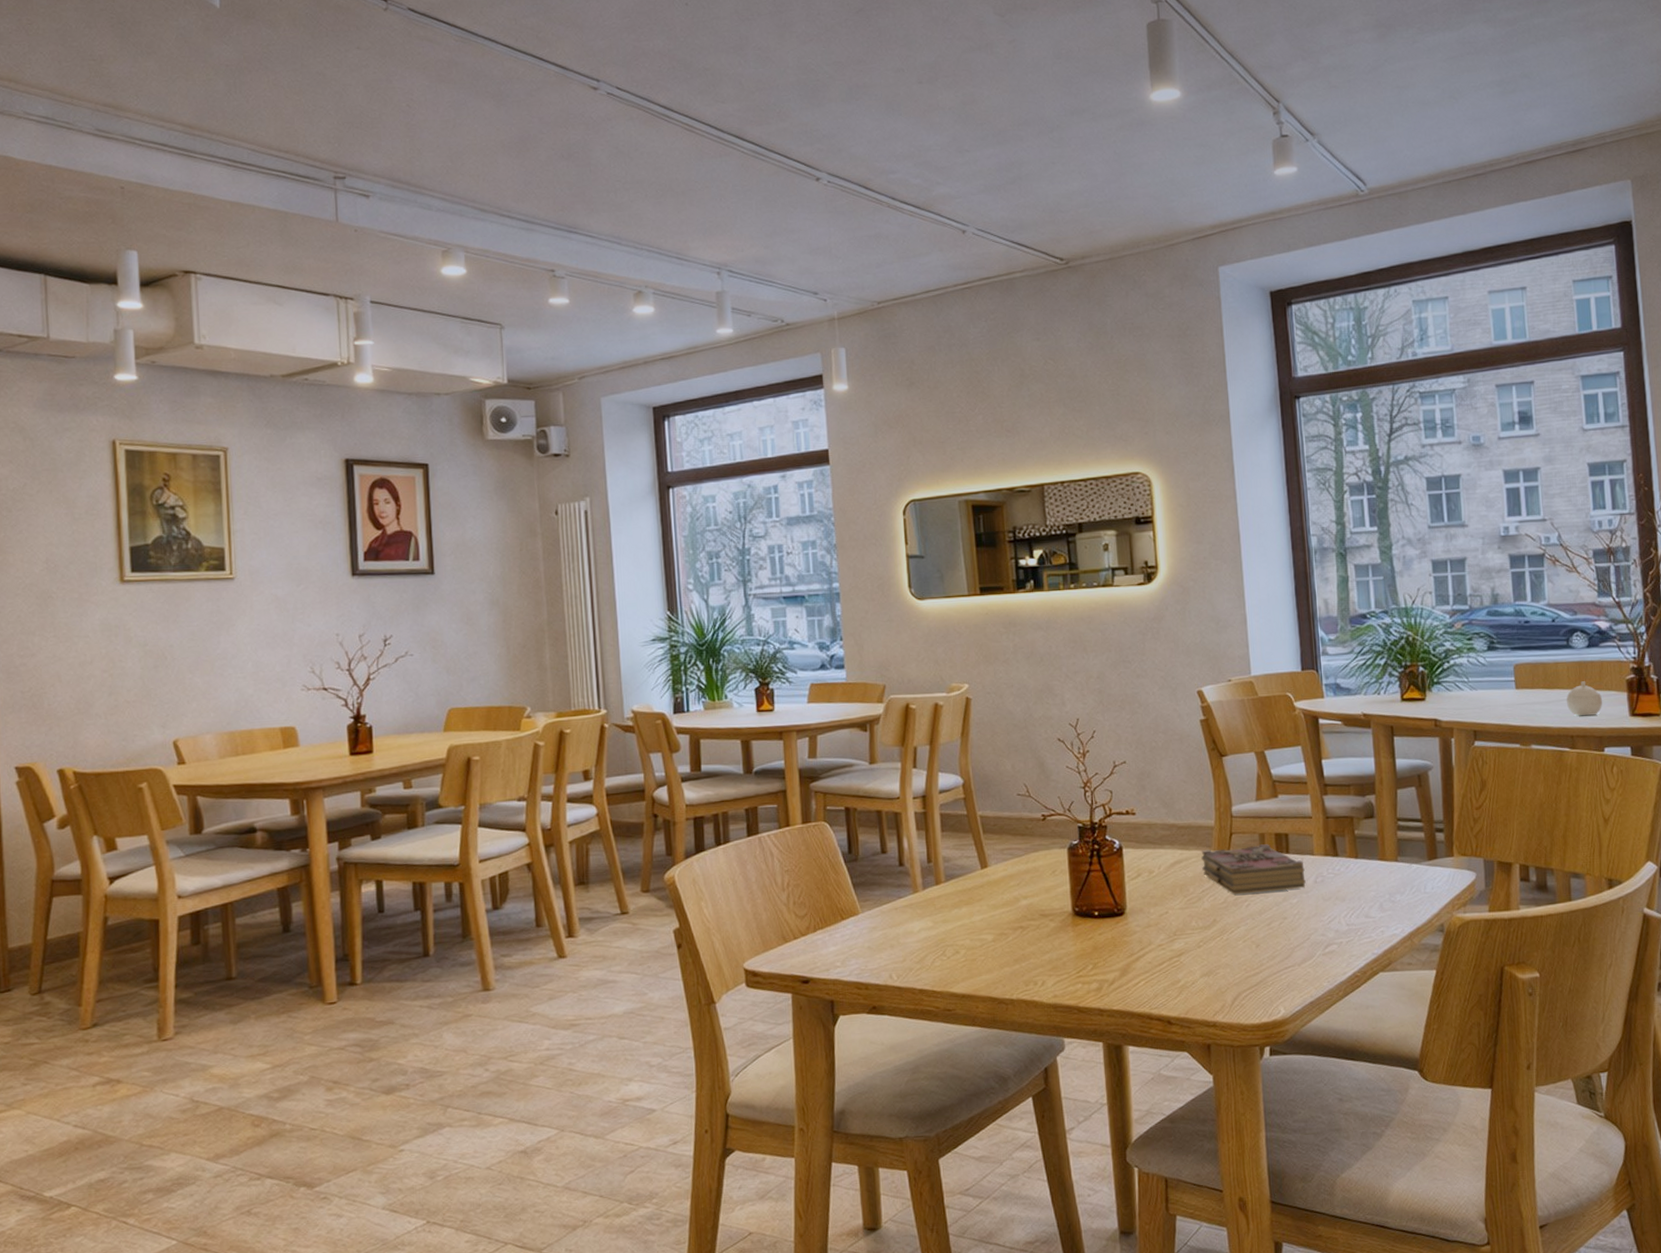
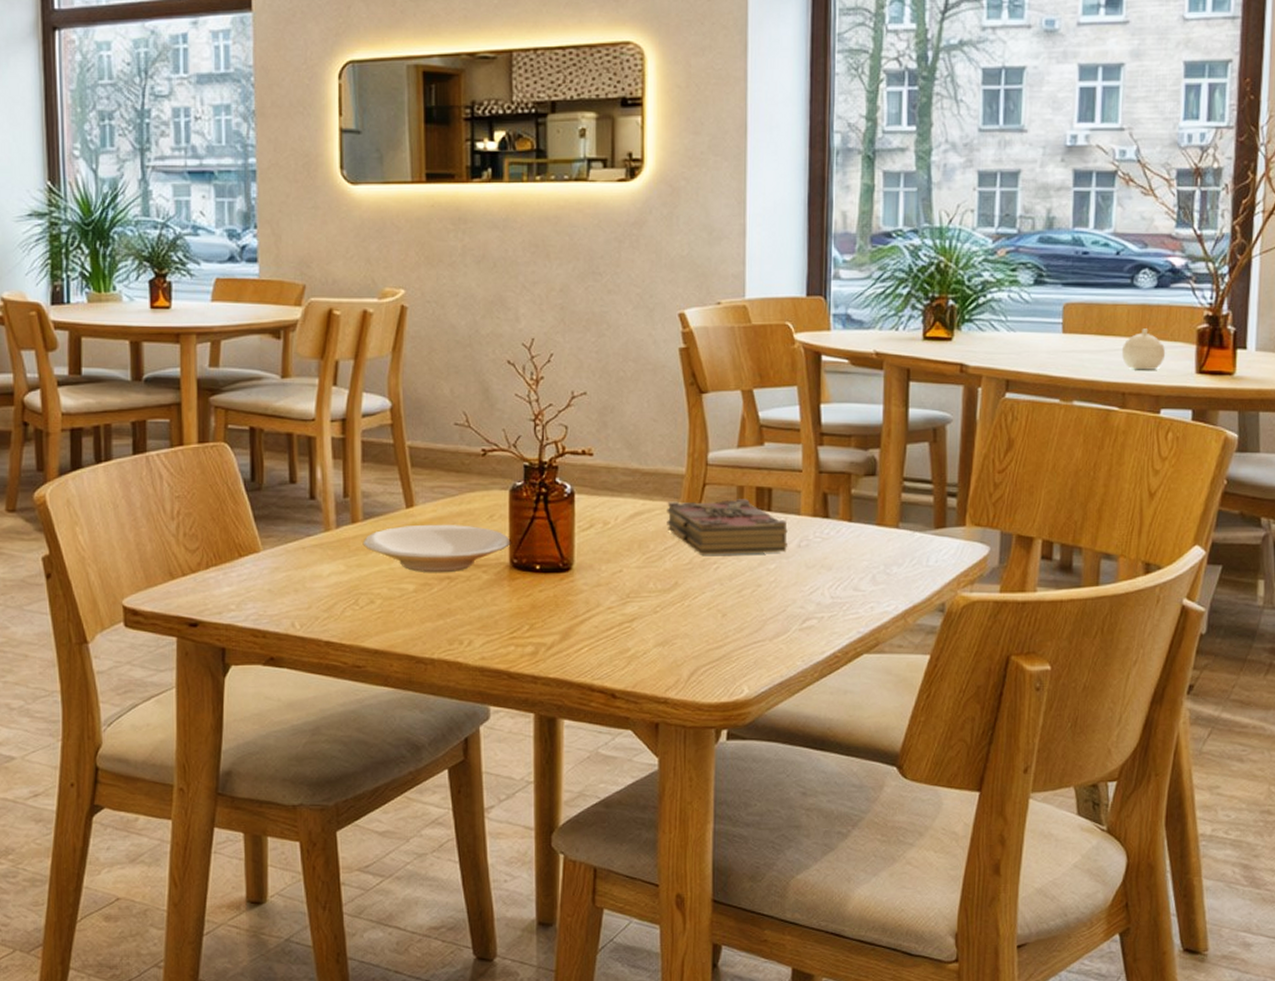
saucer: none [946,880,1072,924] -> present [362,524,511,573]

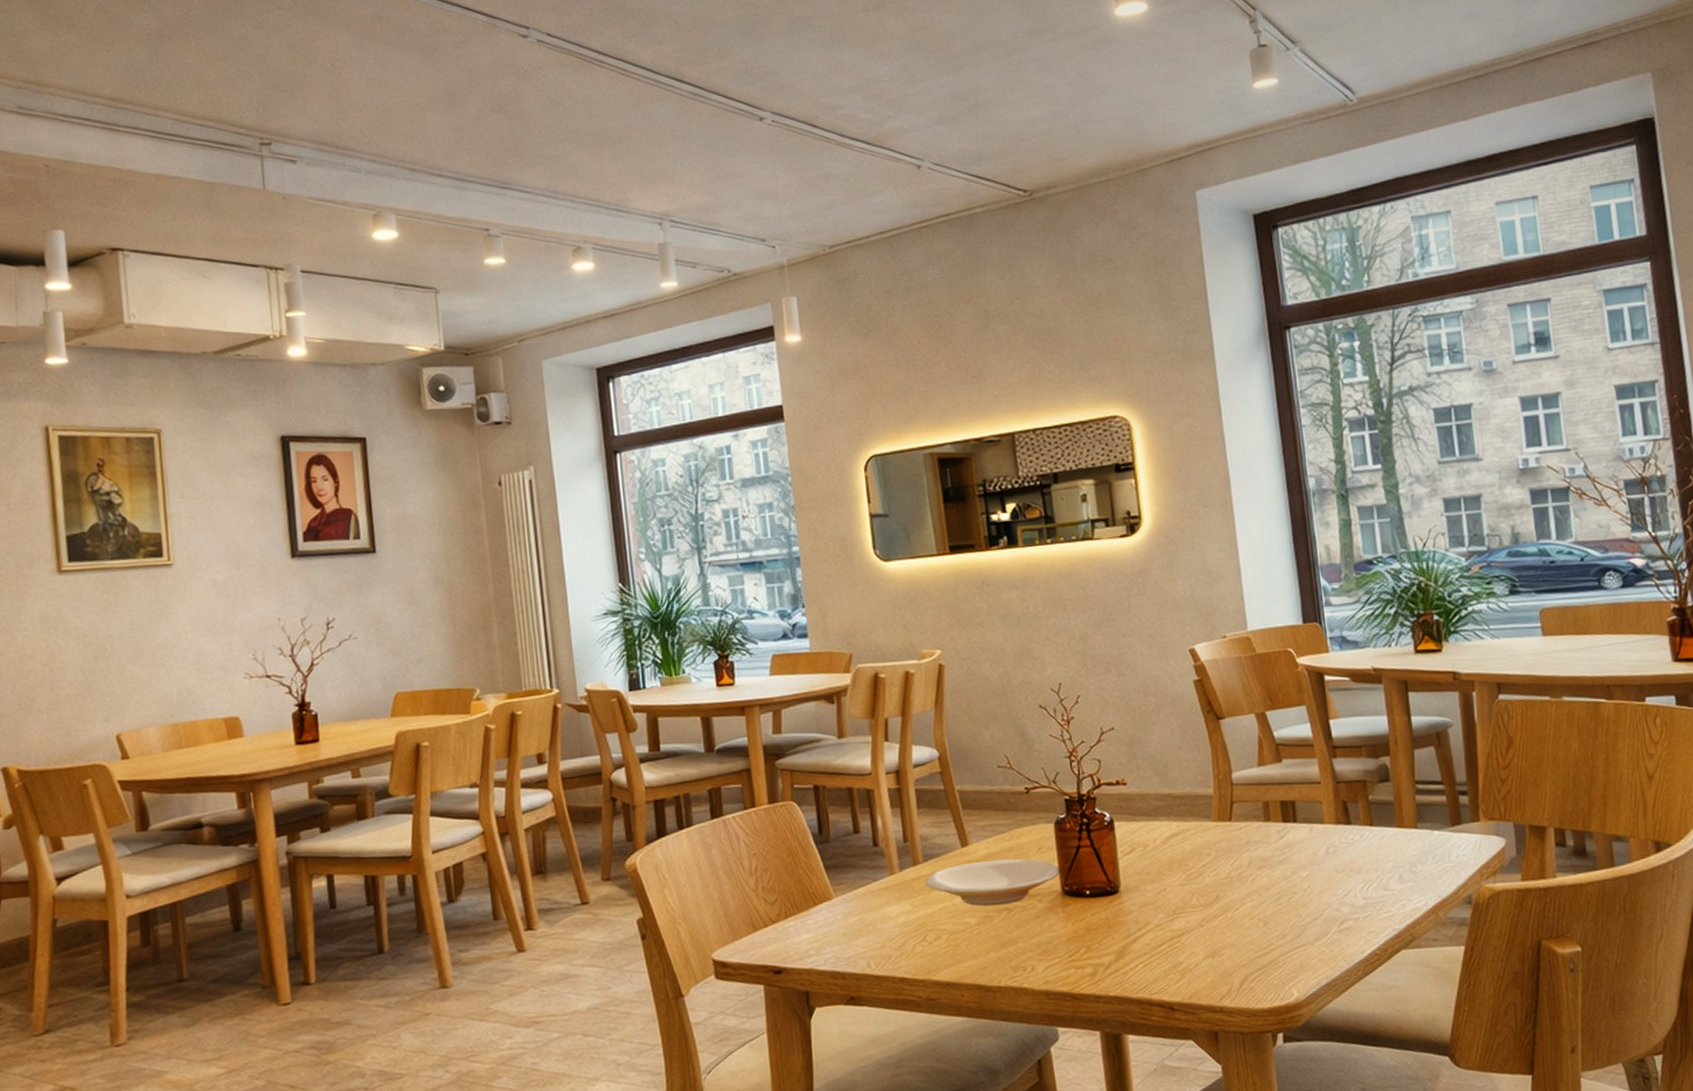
book: present [667,499,788,555] -> none [1199,813,1316,869]
sugar bowl: present [1121,328,1166,370] -> none [1599,625,1642,664]

